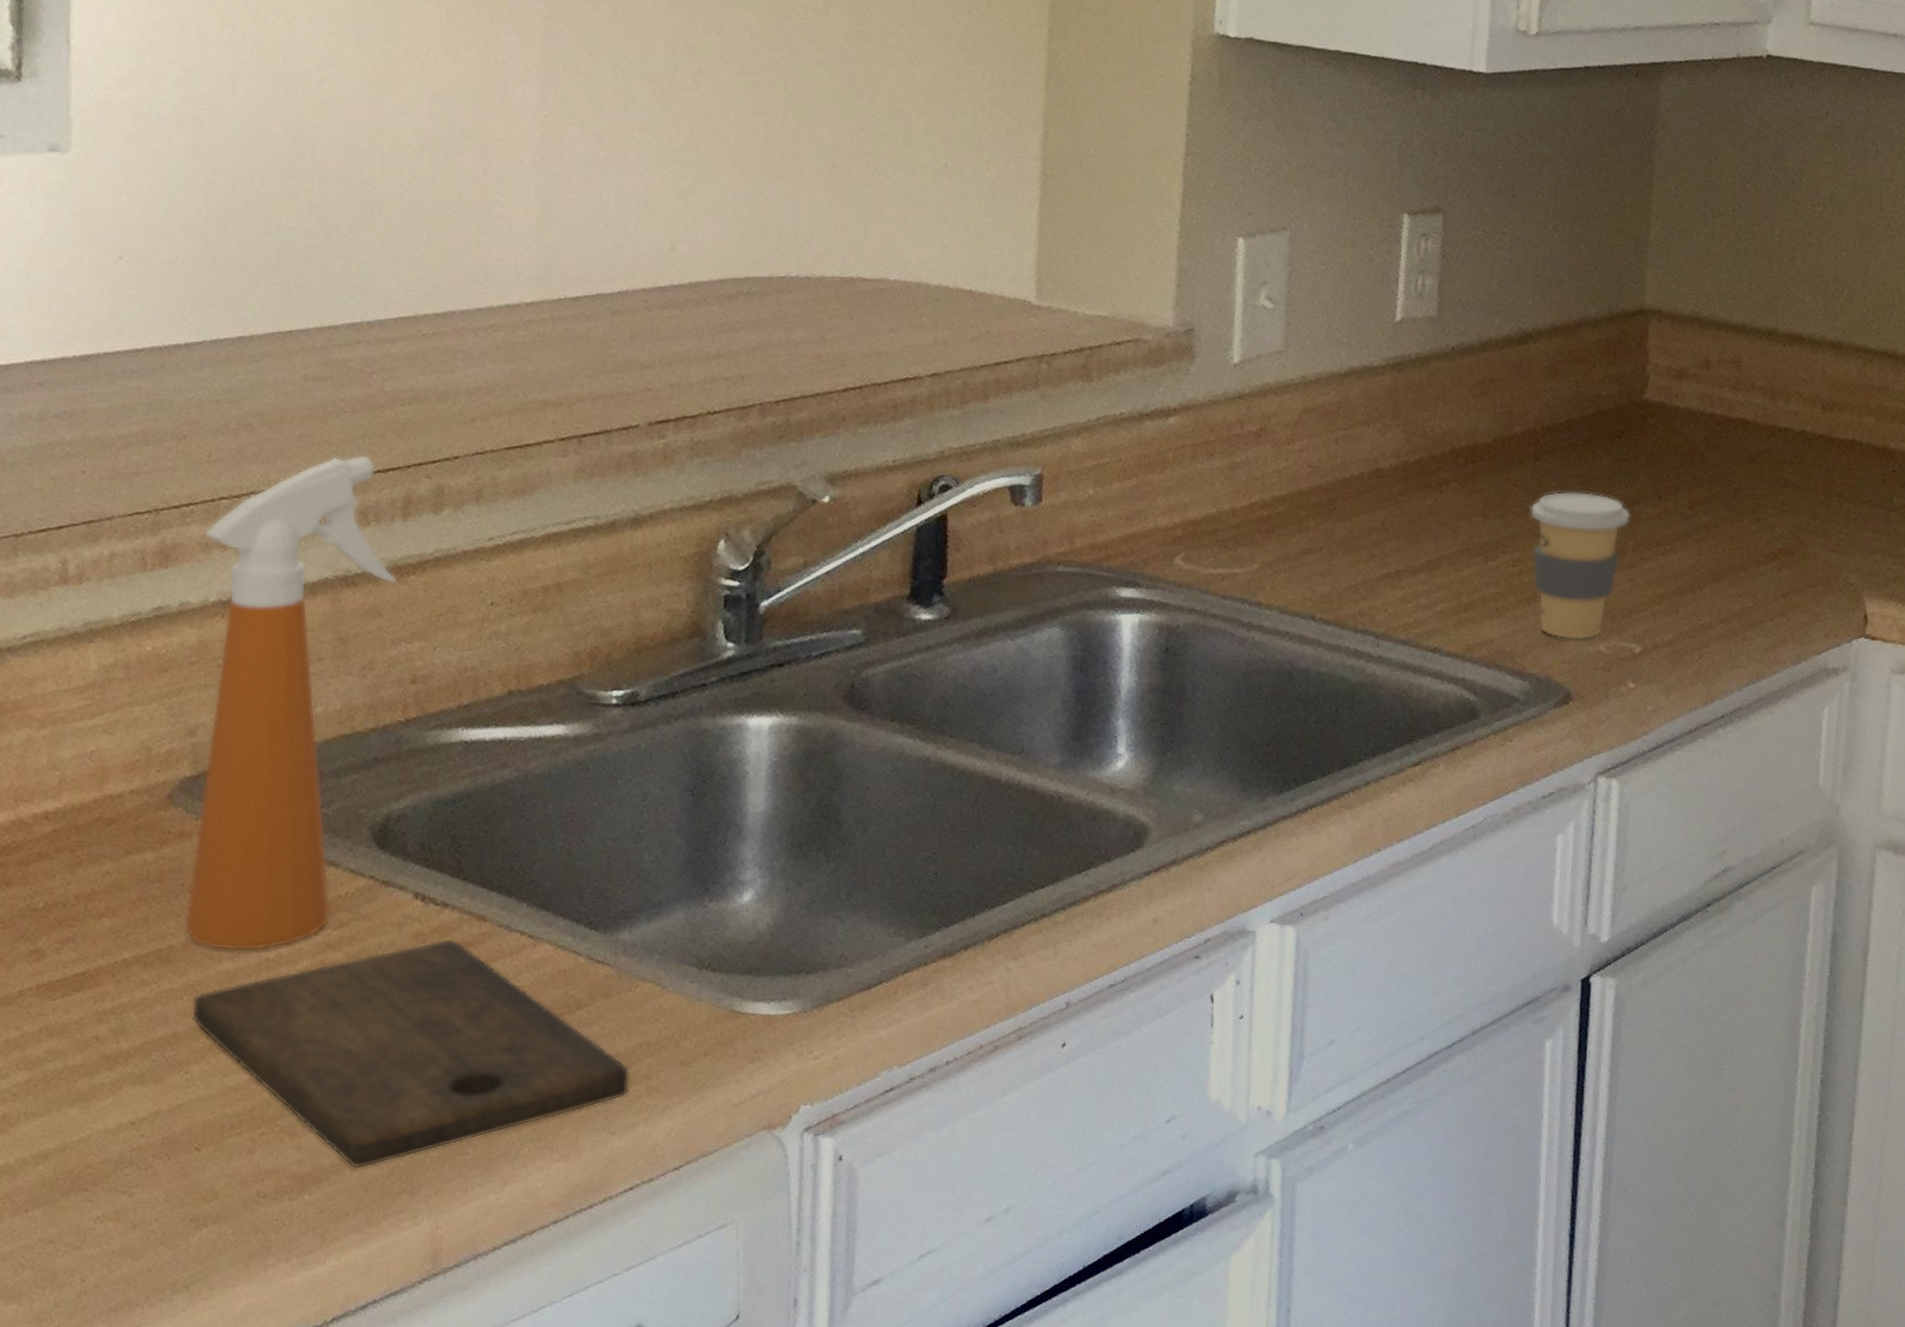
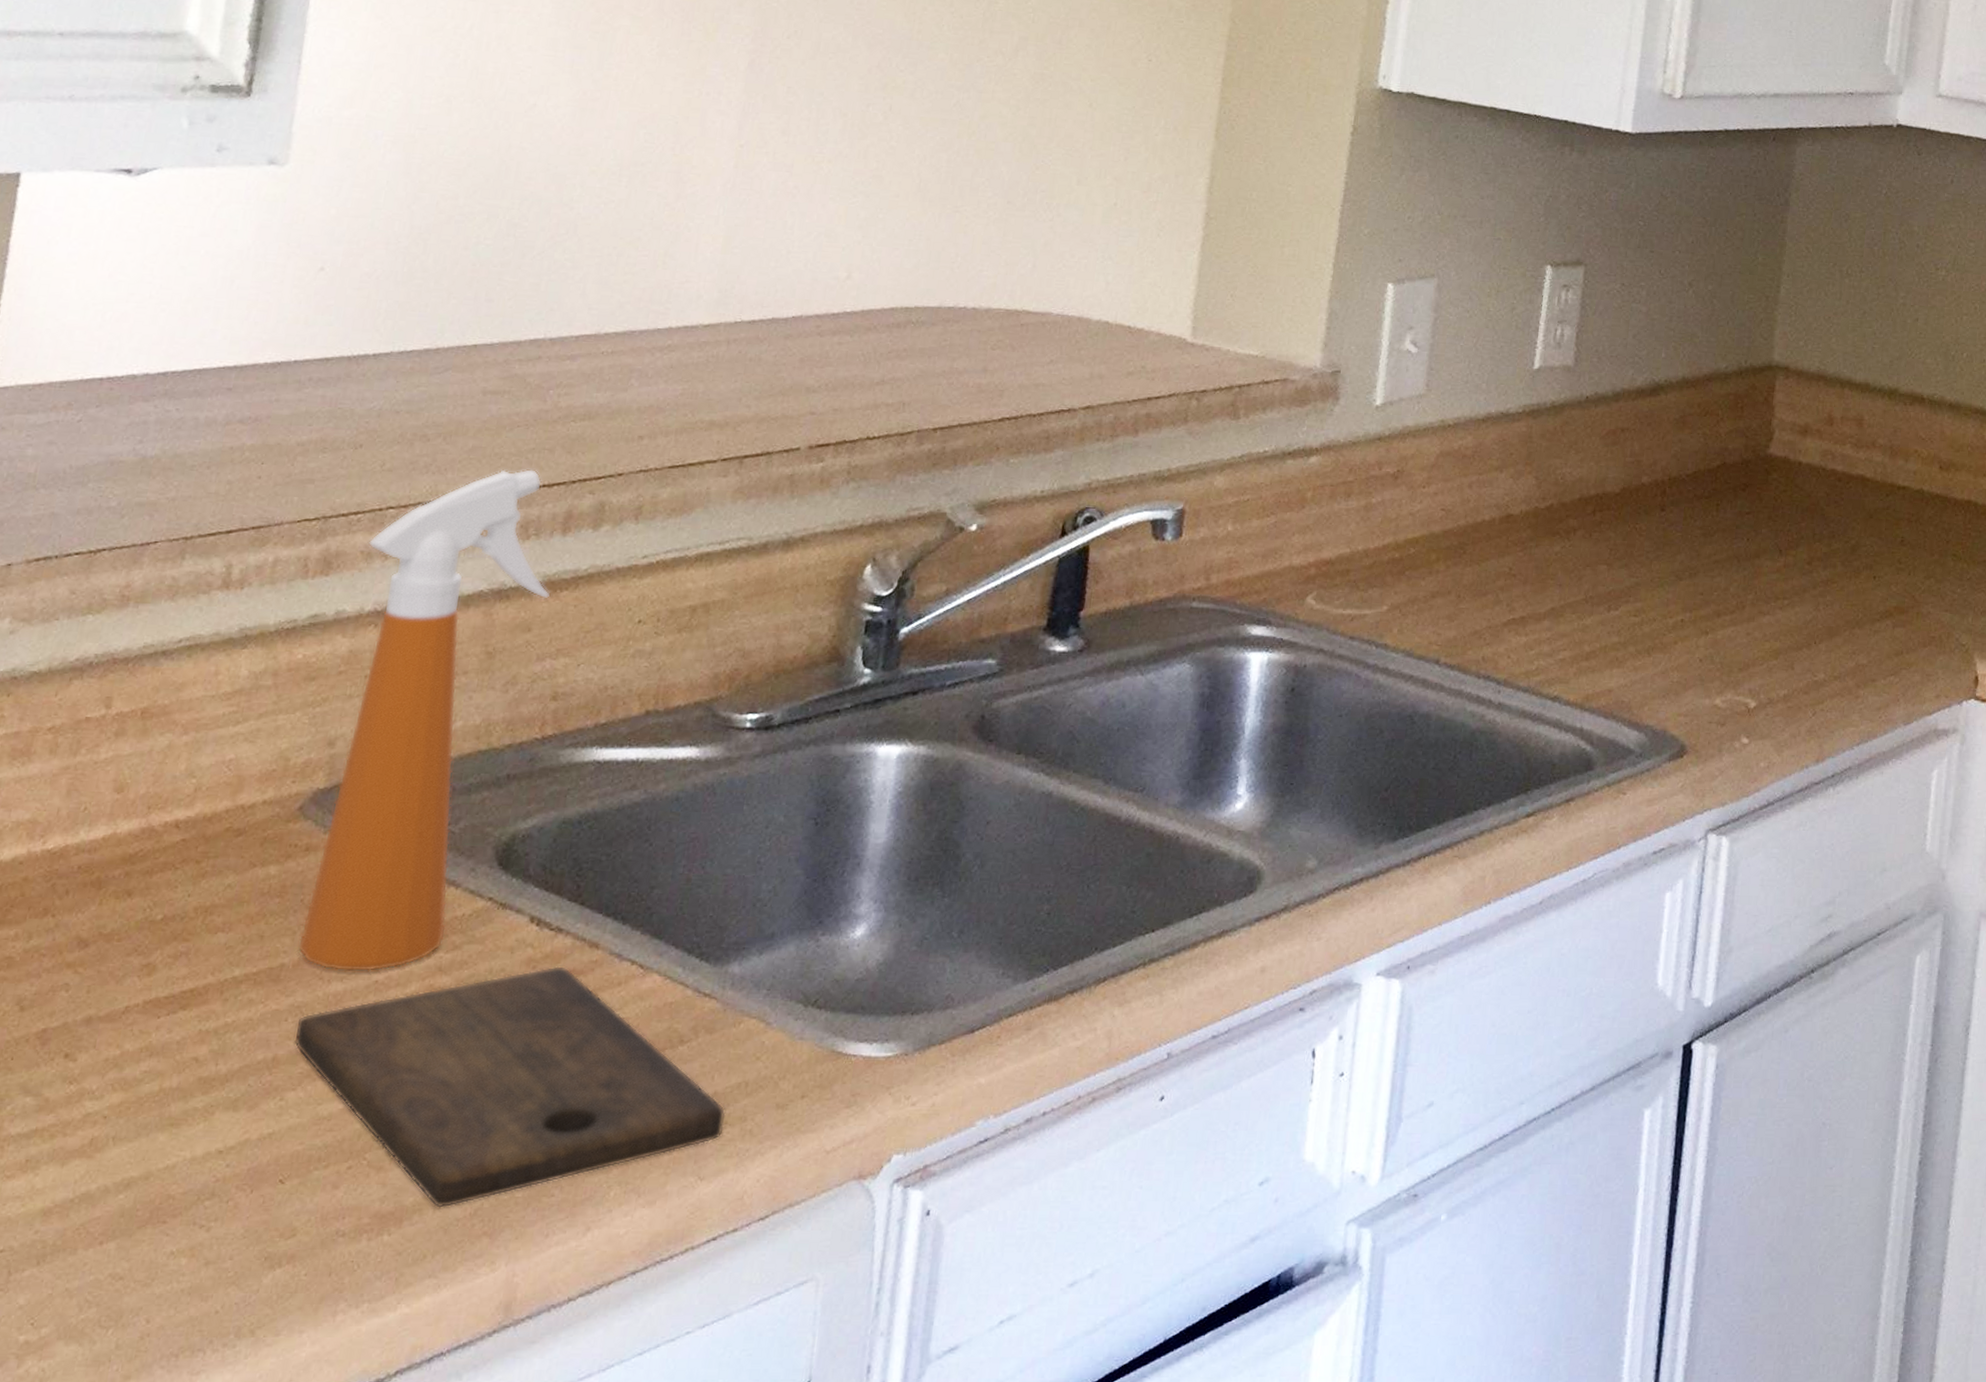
coffee cup: present [1529,491,1631,639] -> none [1653,542,1751,692]

